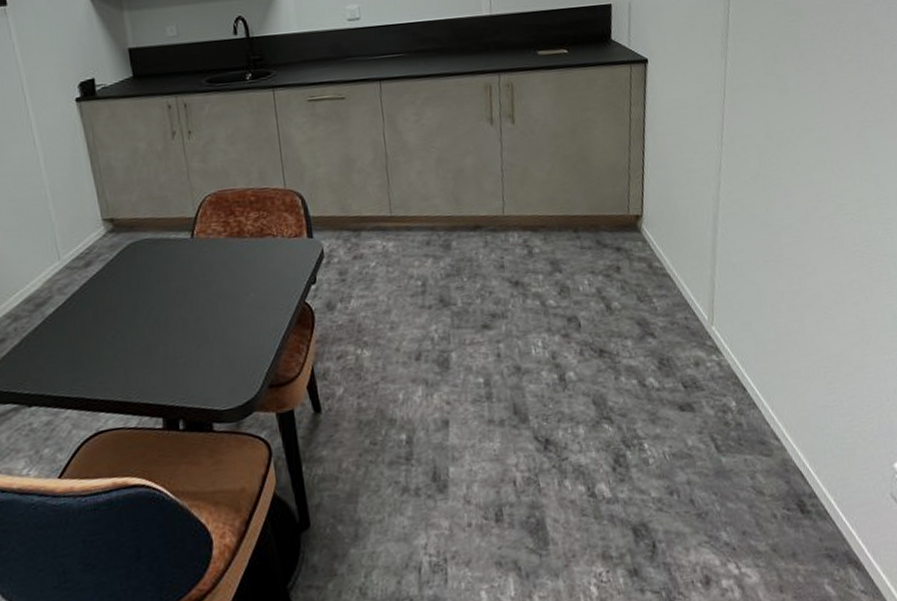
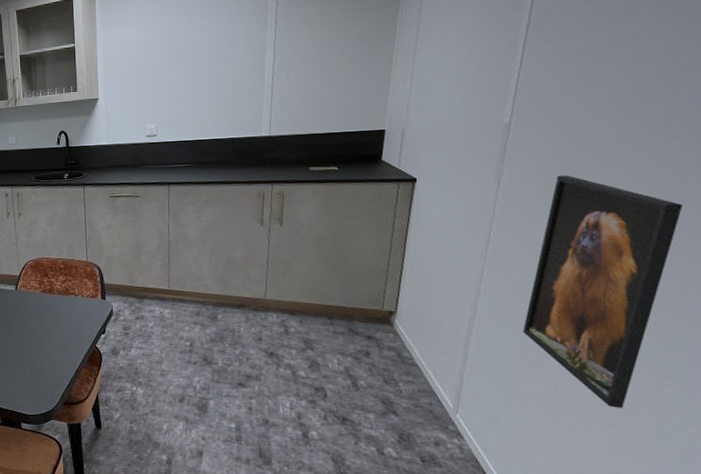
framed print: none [763,48,885,296] -> present [523,175,683,409]

